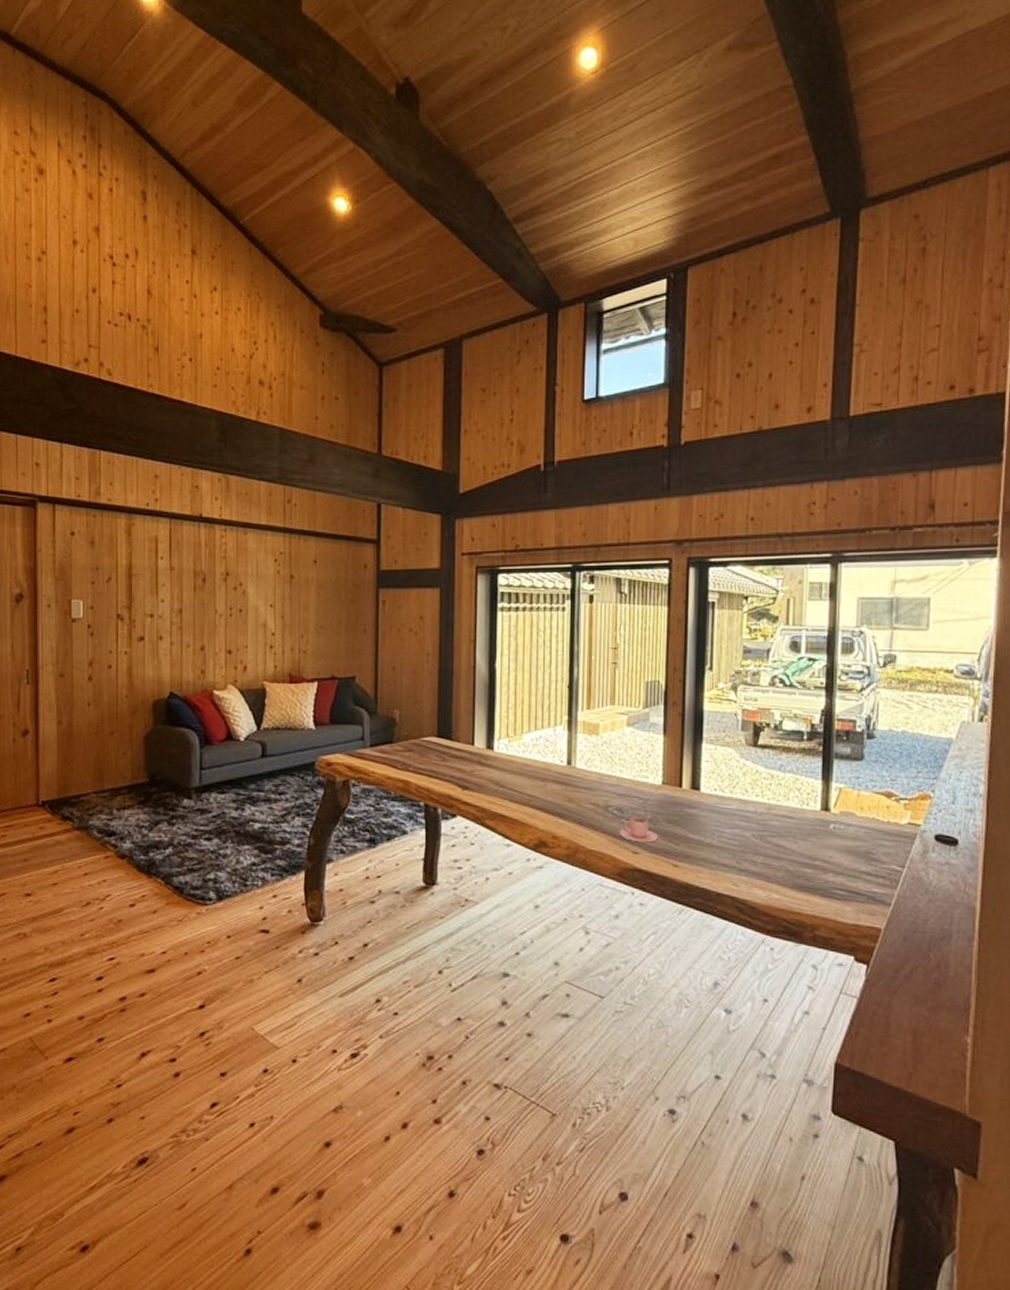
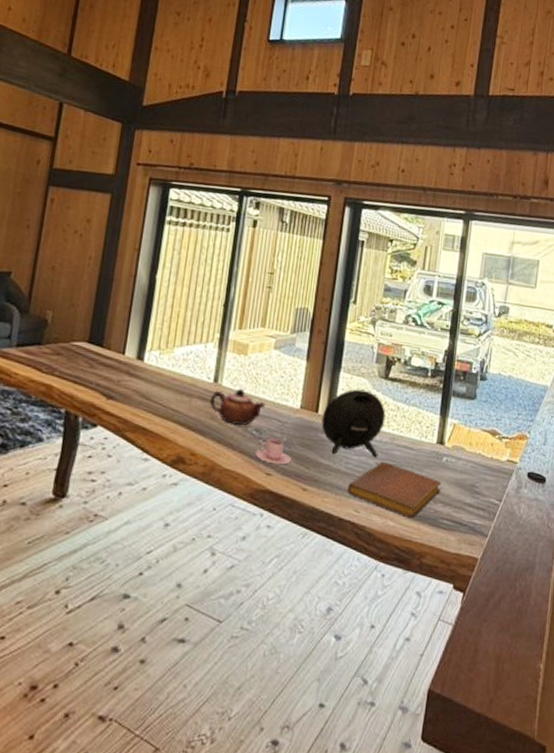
teapot: none [565,769,624,807] -> present [210,388,265,427]
speaker: none [687,760,758,830] -> present [321,389,386,458]
notebook: none [723,833,831,890] -> present [347,461,442,518]

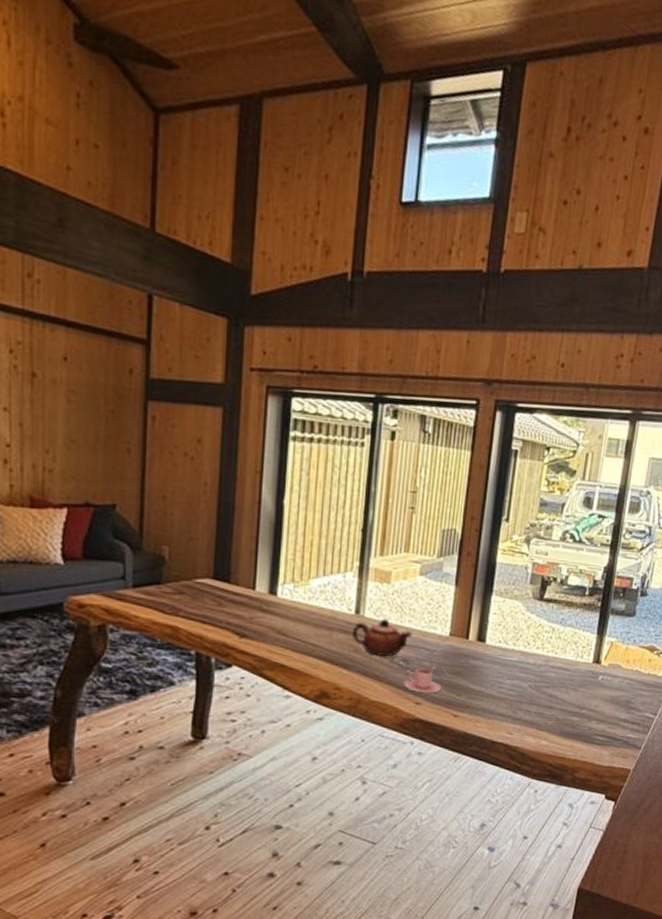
speaker: present [321,389,386,458] -> none [472,612,540,681]
notebook: present [347,461,442,518] -> none [500,684,597,737]

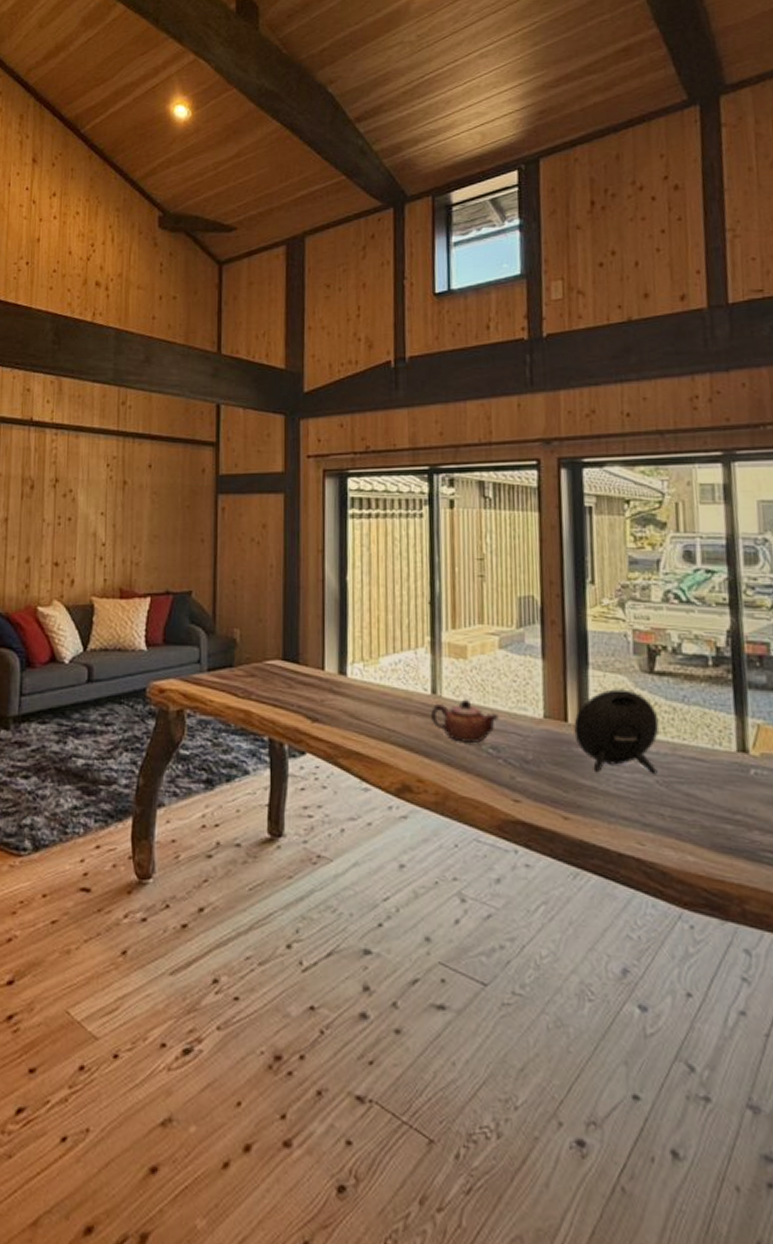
teacup: present [401,668,441,693] -> none [493,757,543,789]
speaker: none [472,612,540,681] -> present [574,689,660,775]

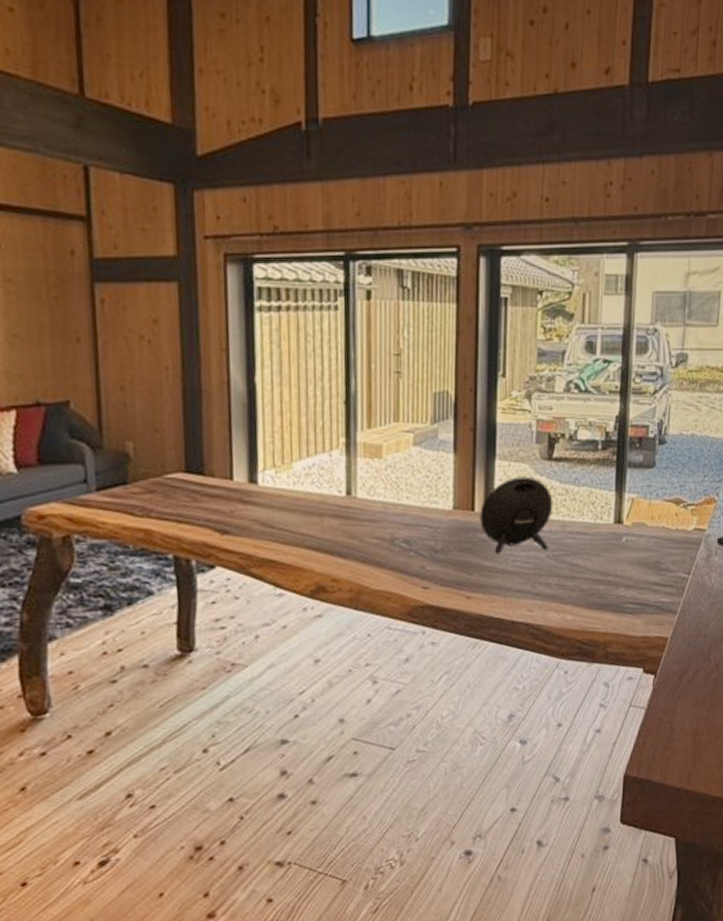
teapot: present [430,699,498,744] -> none [344,497,411,541]

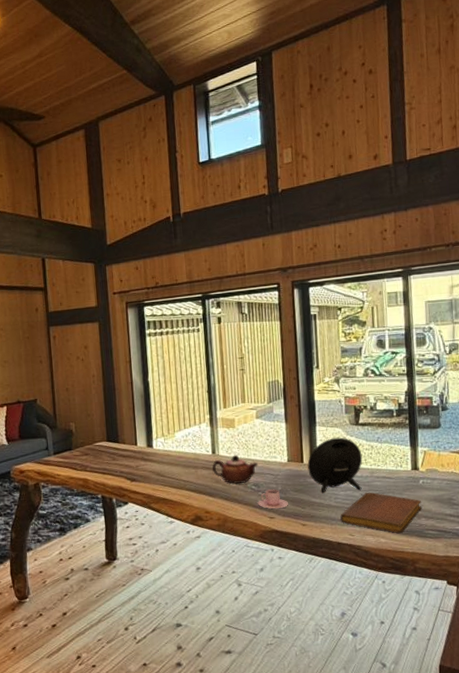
teapot: none [344,497,411,541] -> present [211,454,258,485]
teacup: none [404,547,450,576] -> present [255,489,288,509]
notebook: none [518,552,623,608] -> present [340,492,423,534]

